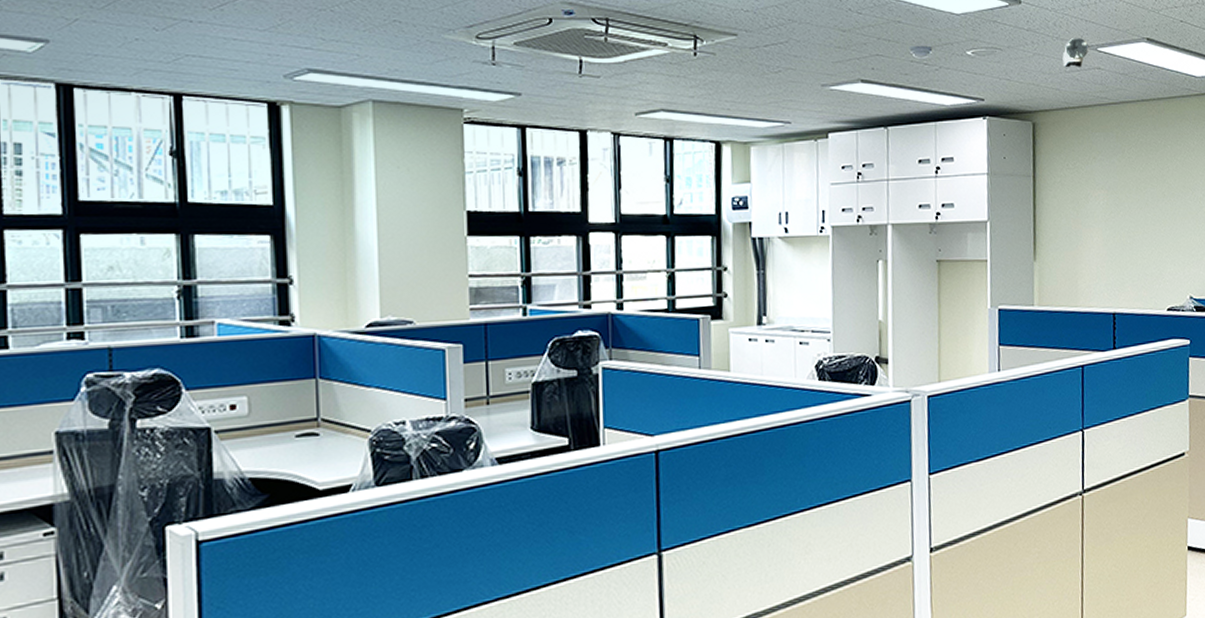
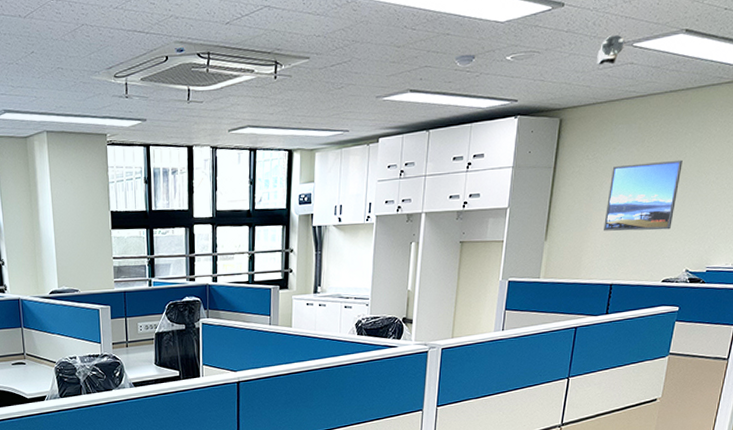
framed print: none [1095,173,1167,251] -> present [604,159,683,231]

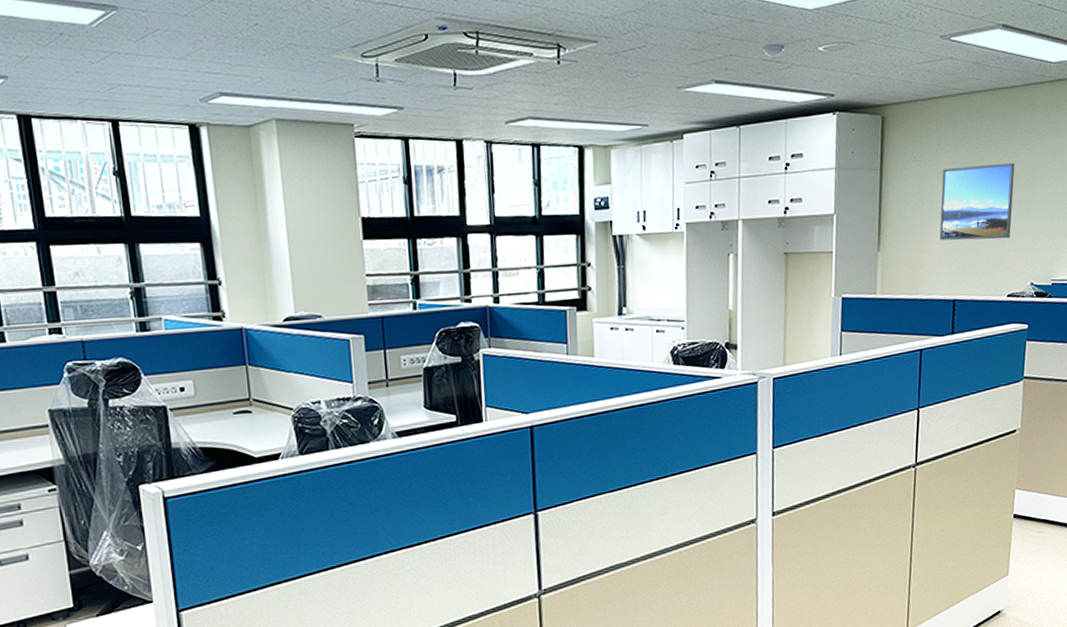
security camera: present [597,35,626,66] -> none [914,28,943,60]

